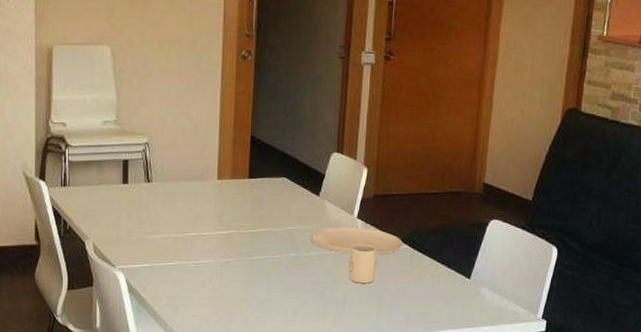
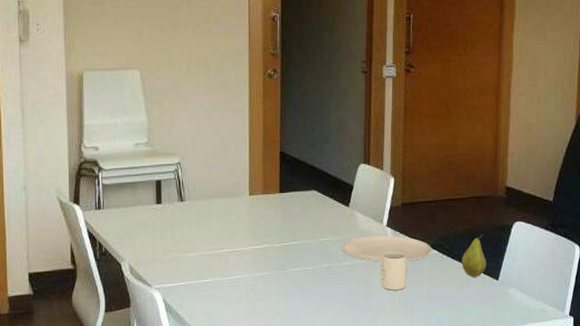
fruit: none [433,230,459,274] -> present [462,234,486,277]

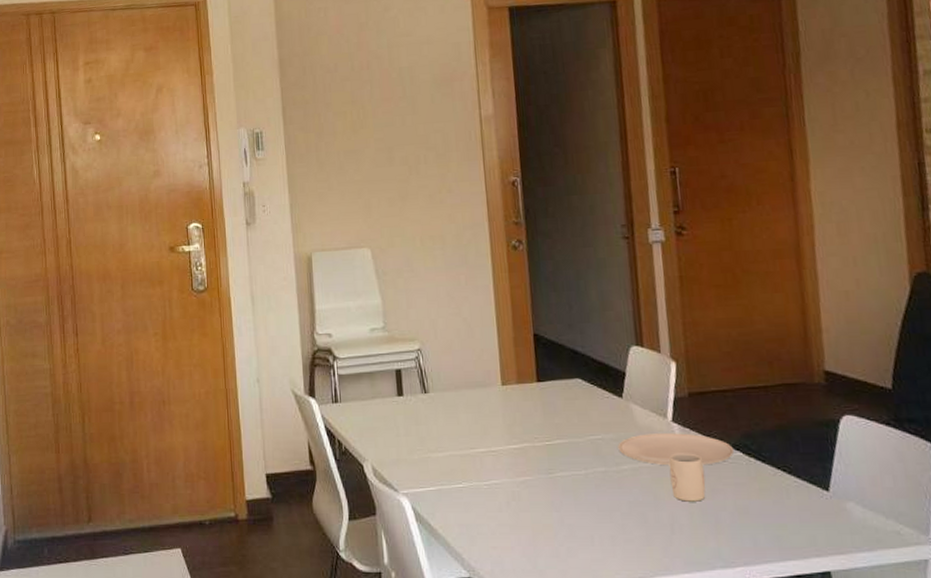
fruit: present [462,234,486,277] -> none [775,431,810,486]

